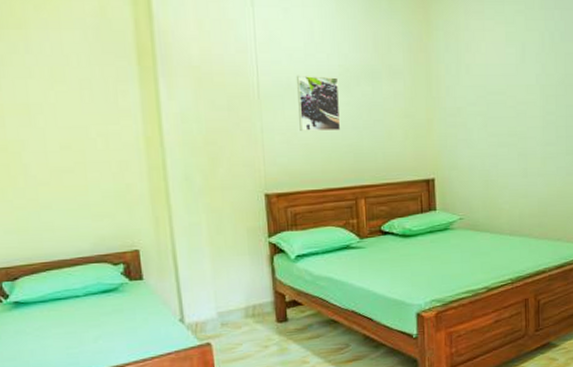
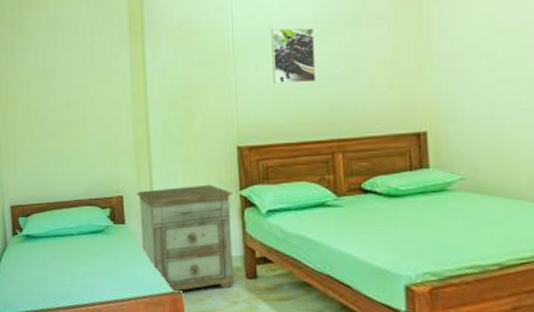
nightstand: none [154,233,265,344] -> present [136,184,235,292]

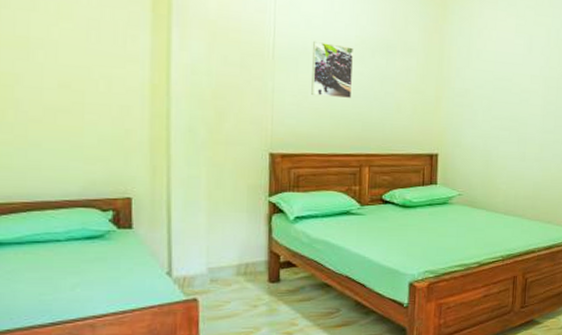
nightstand: present [136,184,235,292] -> none [149,189,261,300]

